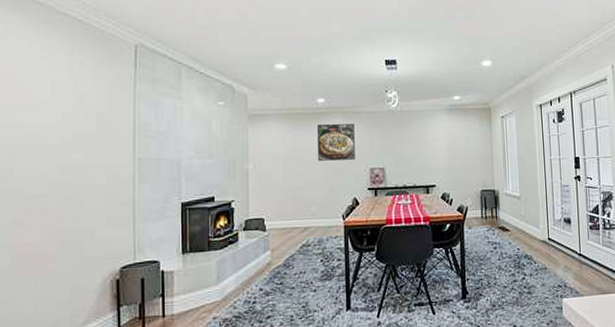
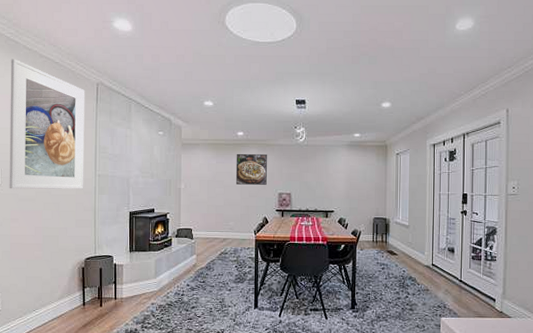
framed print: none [10,15,119,184] -> present [9,58,85,189]

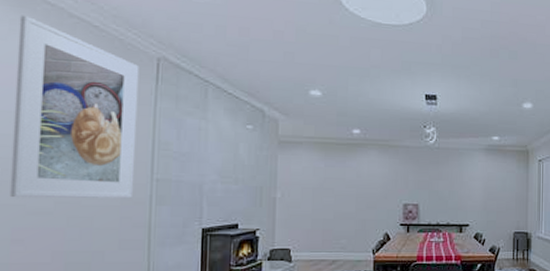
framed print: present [235,153,267,185] -> none [349,155,390,194]

